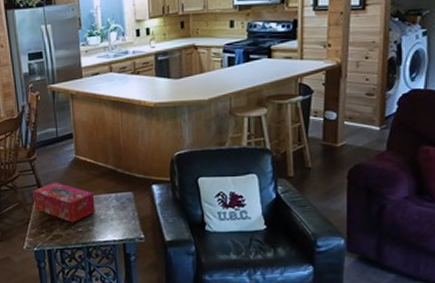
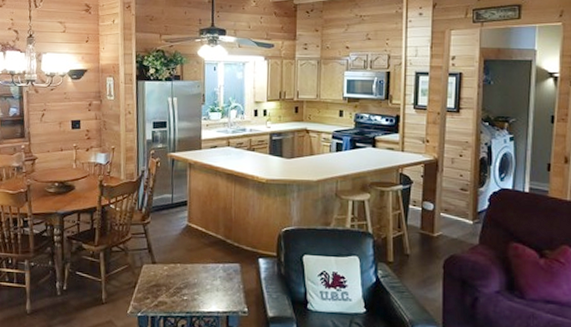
tissue box: present [33,182,95,223] -> none [143,247,203,290]

